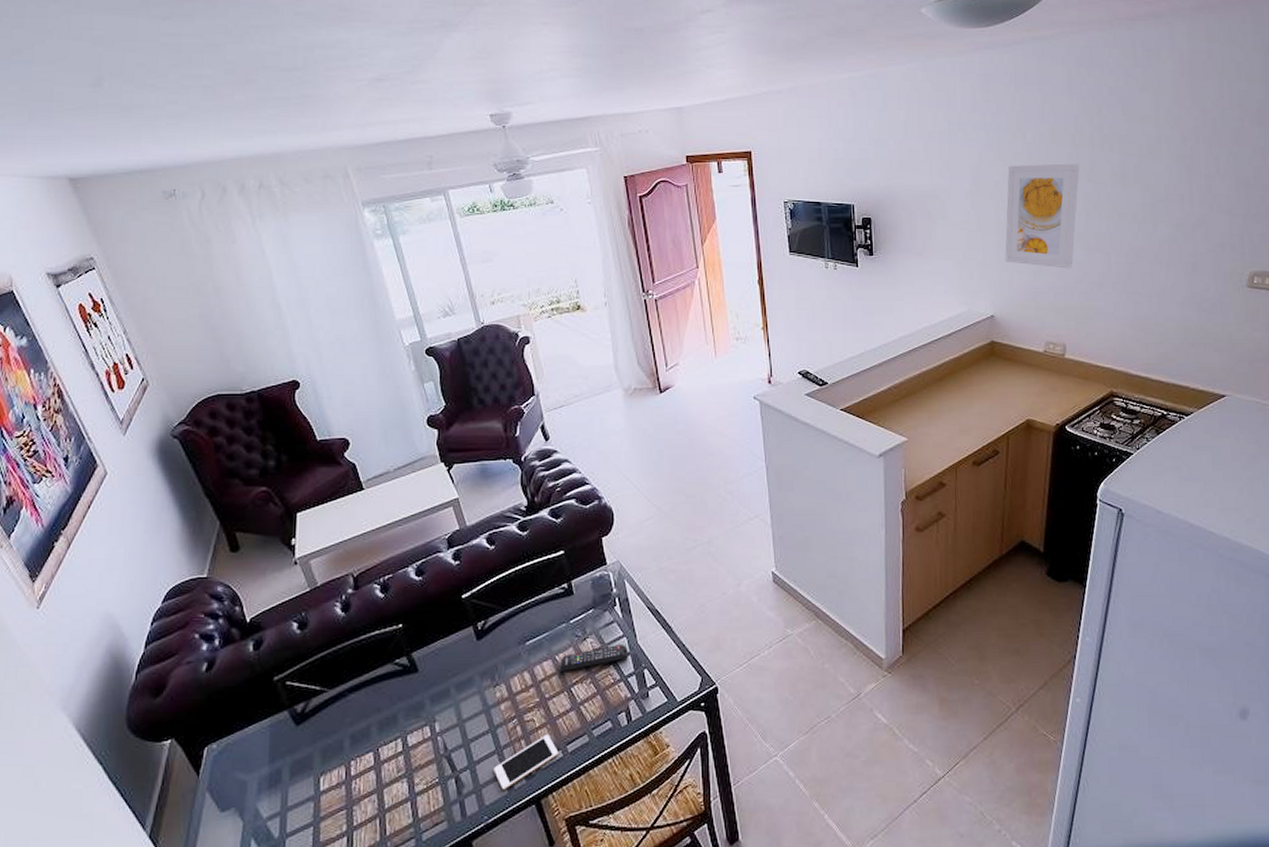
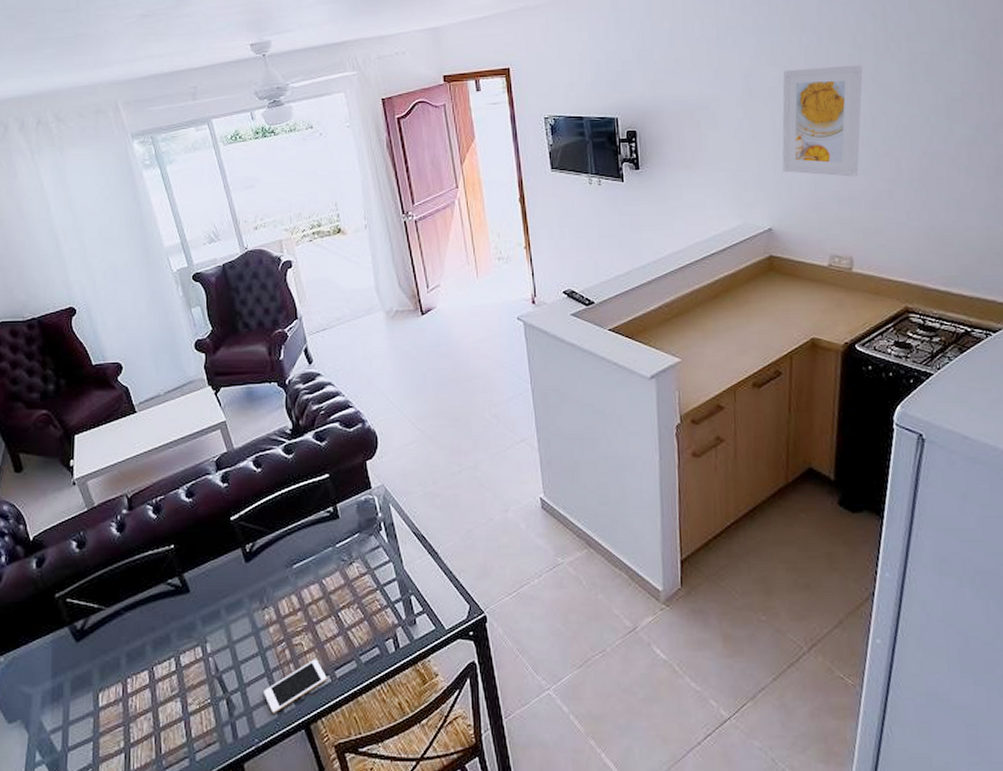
remote control: present [559,645,628,671] -> none [326,570,394,595]

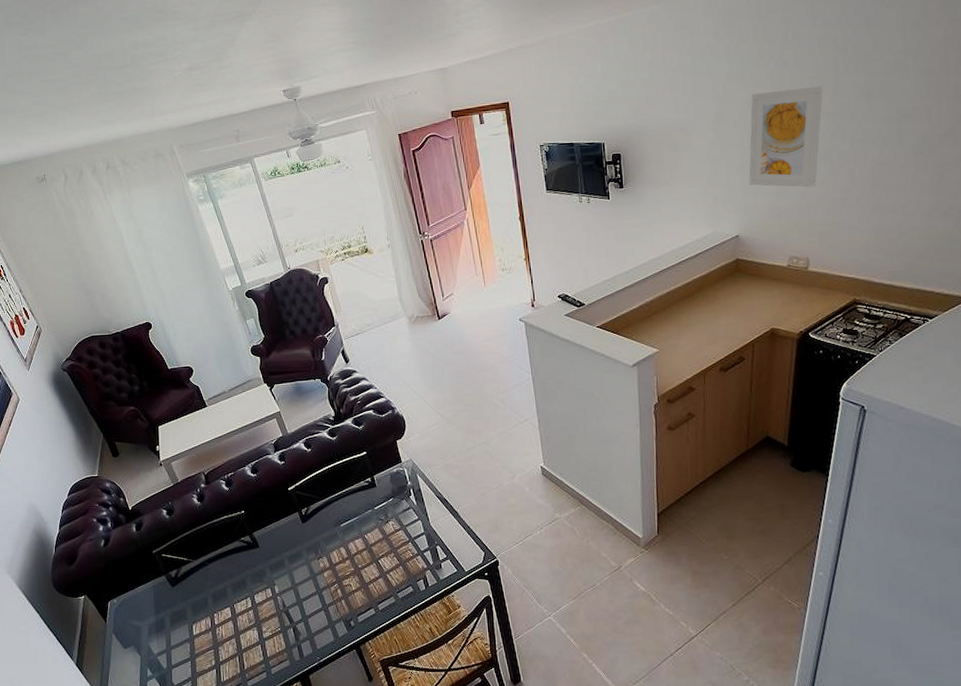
cell phone: present [264,659,327,713] -> none [322,596,372,638]

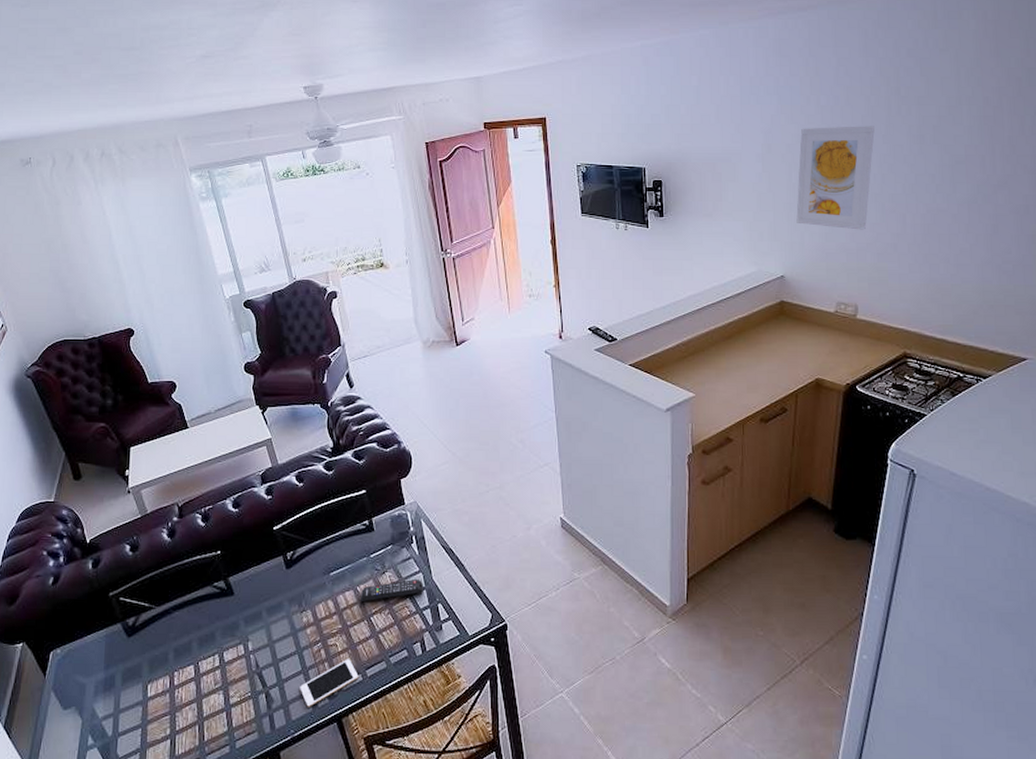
cell phone: none [322,596,372,638] -> present [300,659,359,707]
remote control: none [368,526,423,547] -> present [359,580,423,601]

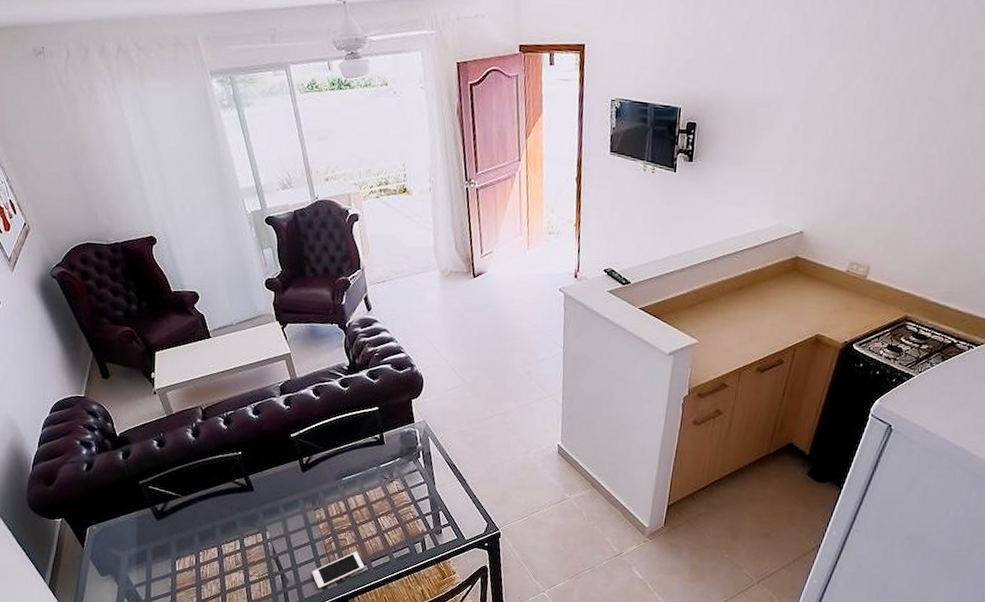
remote control: present [359,580,423,601] -> none [368,489,427,505]
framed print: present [796,126,875,230] -> none [825,77,923,191]

